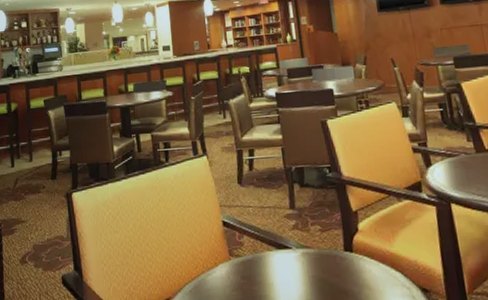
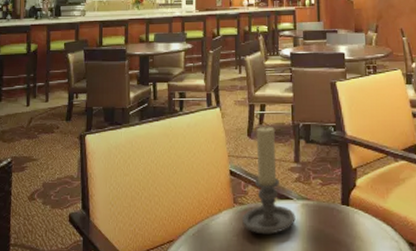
candle holder: none [240,171,297,288] -> present [242,126,296,235]

